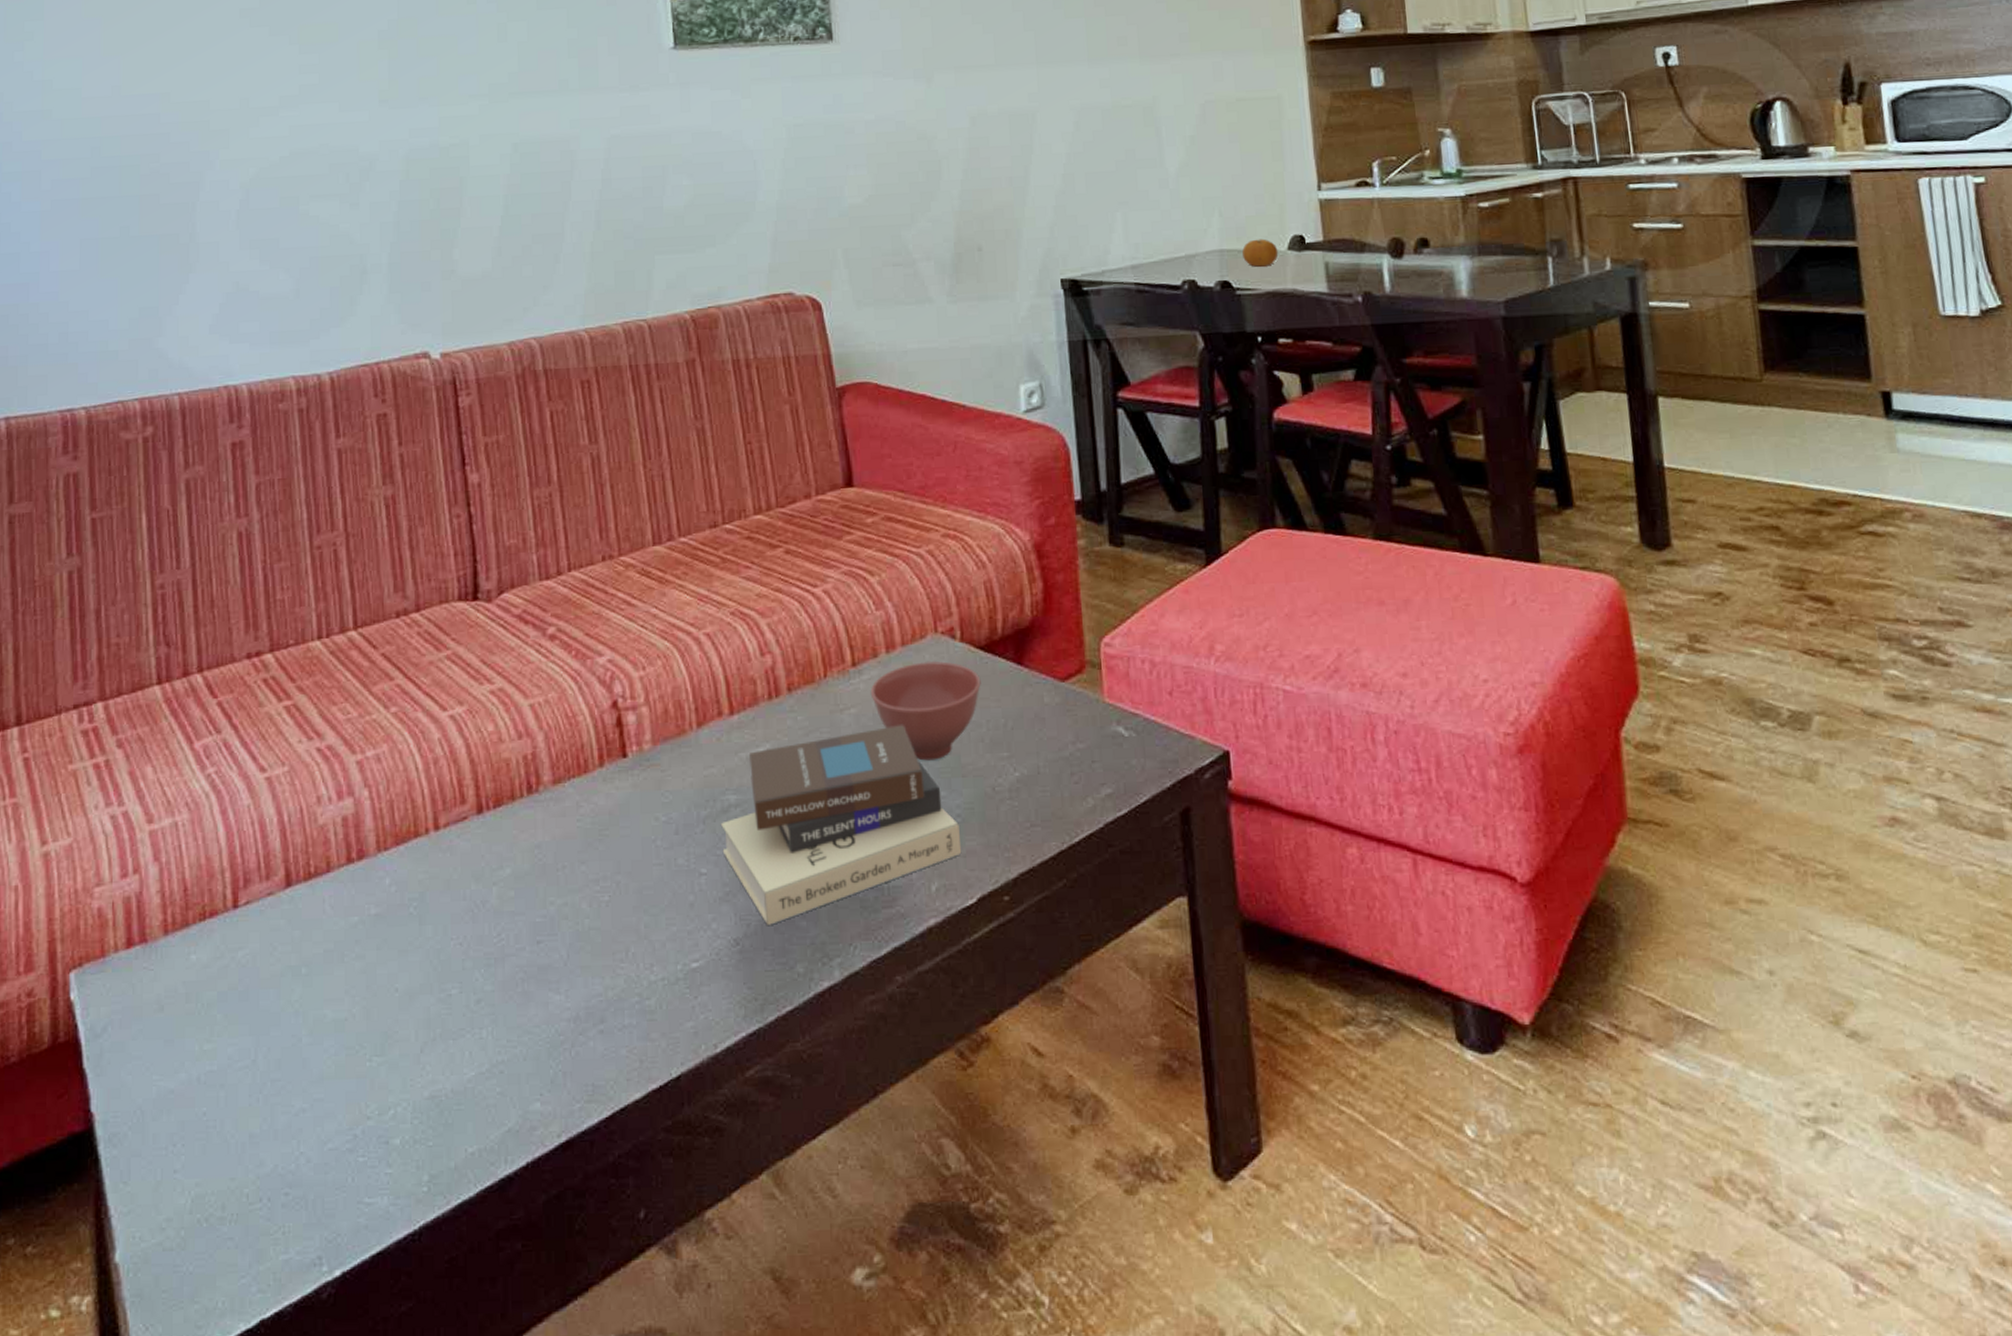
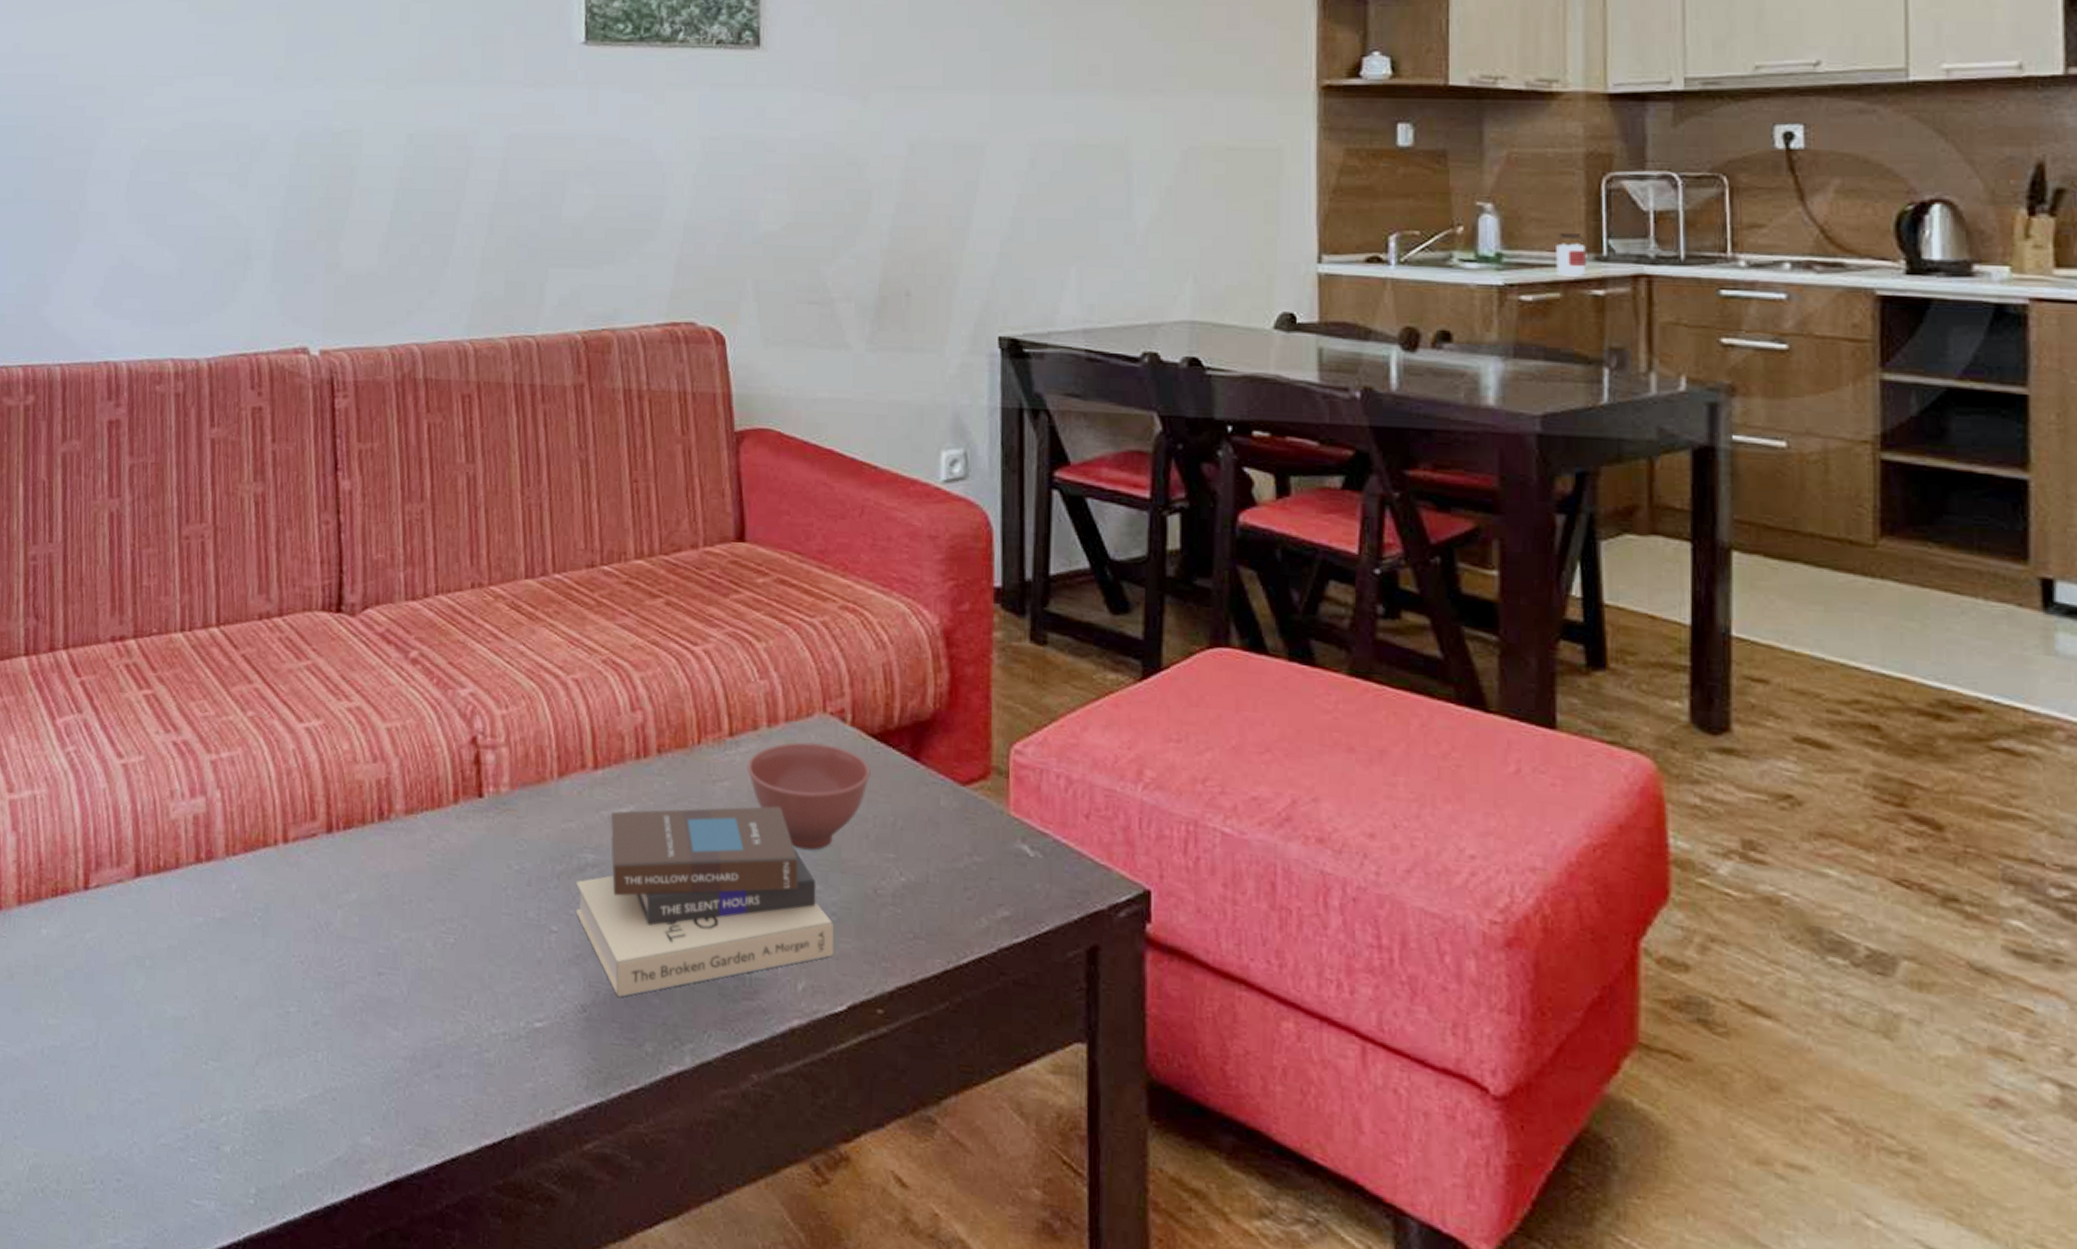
fruit: present [1242,239,1279,267] -> none [1218,313,1262,346]
jar: none [1500,148,1527,184] -> present [1554,233,1587,277]

